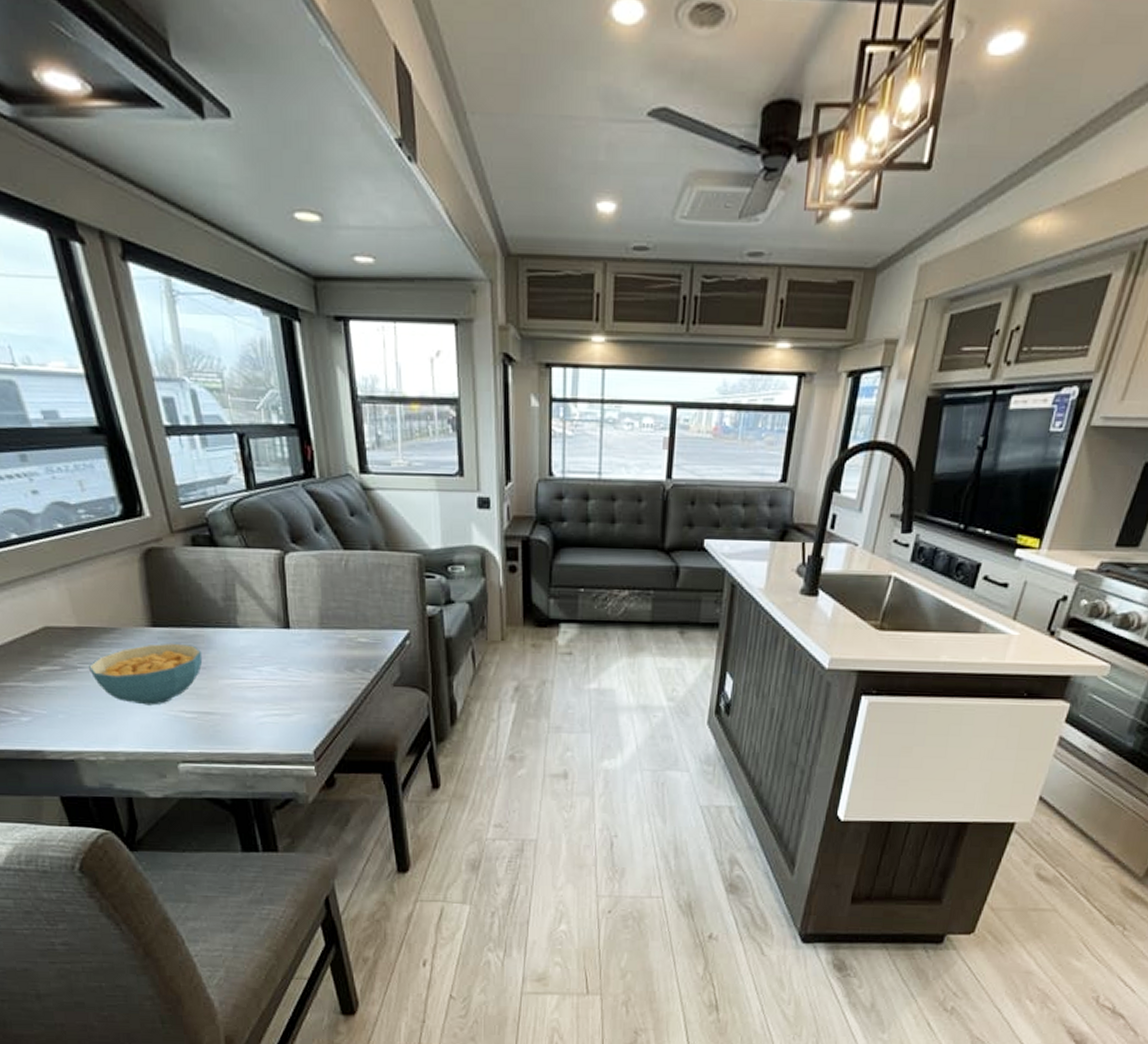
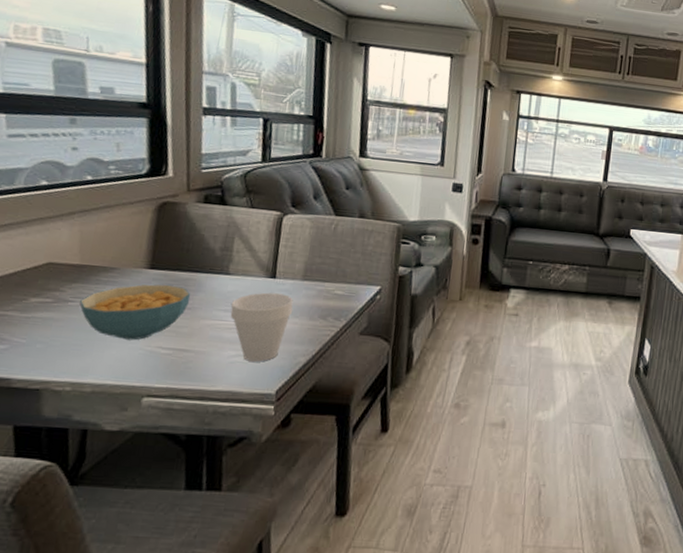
cup: none [247,645,316,721] -> present [230,292,293,362]

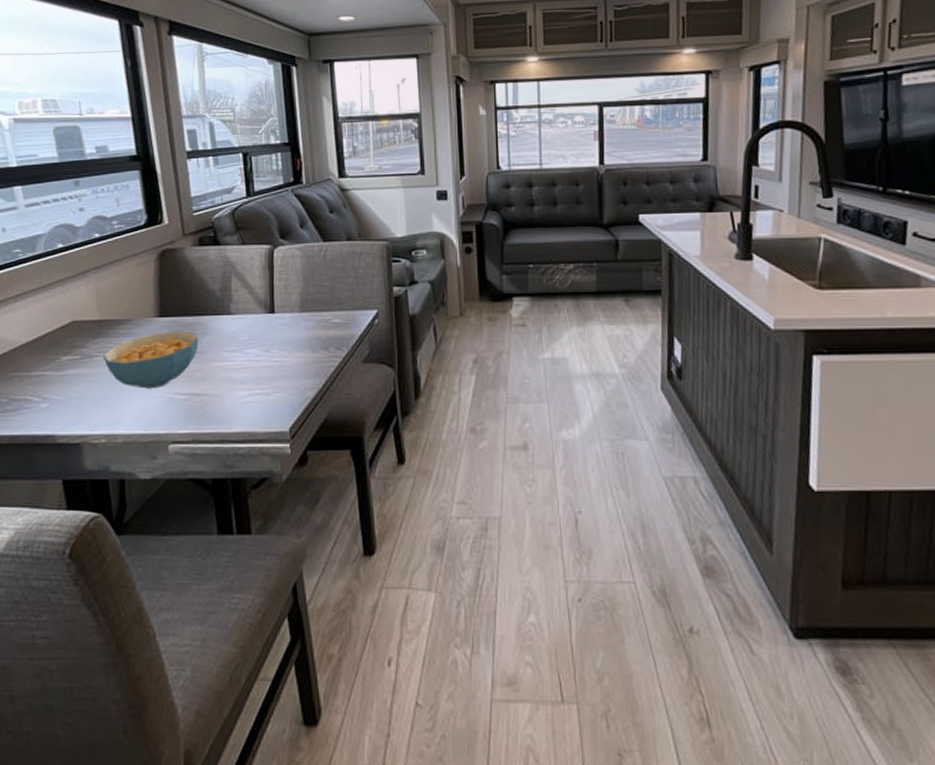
cup: present [230,292,293,362] -> none [236,328,295,400]

